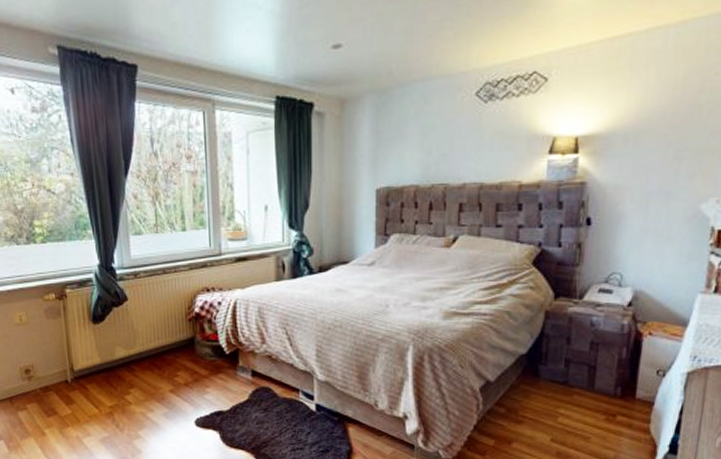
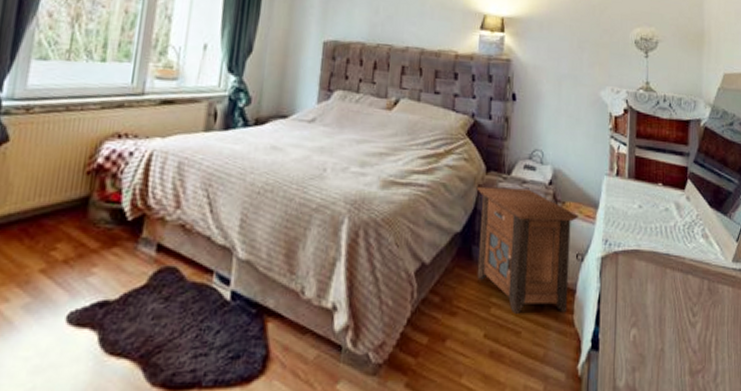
nightstand: none [543,312,663,423] -> present [476,186,579,314]

